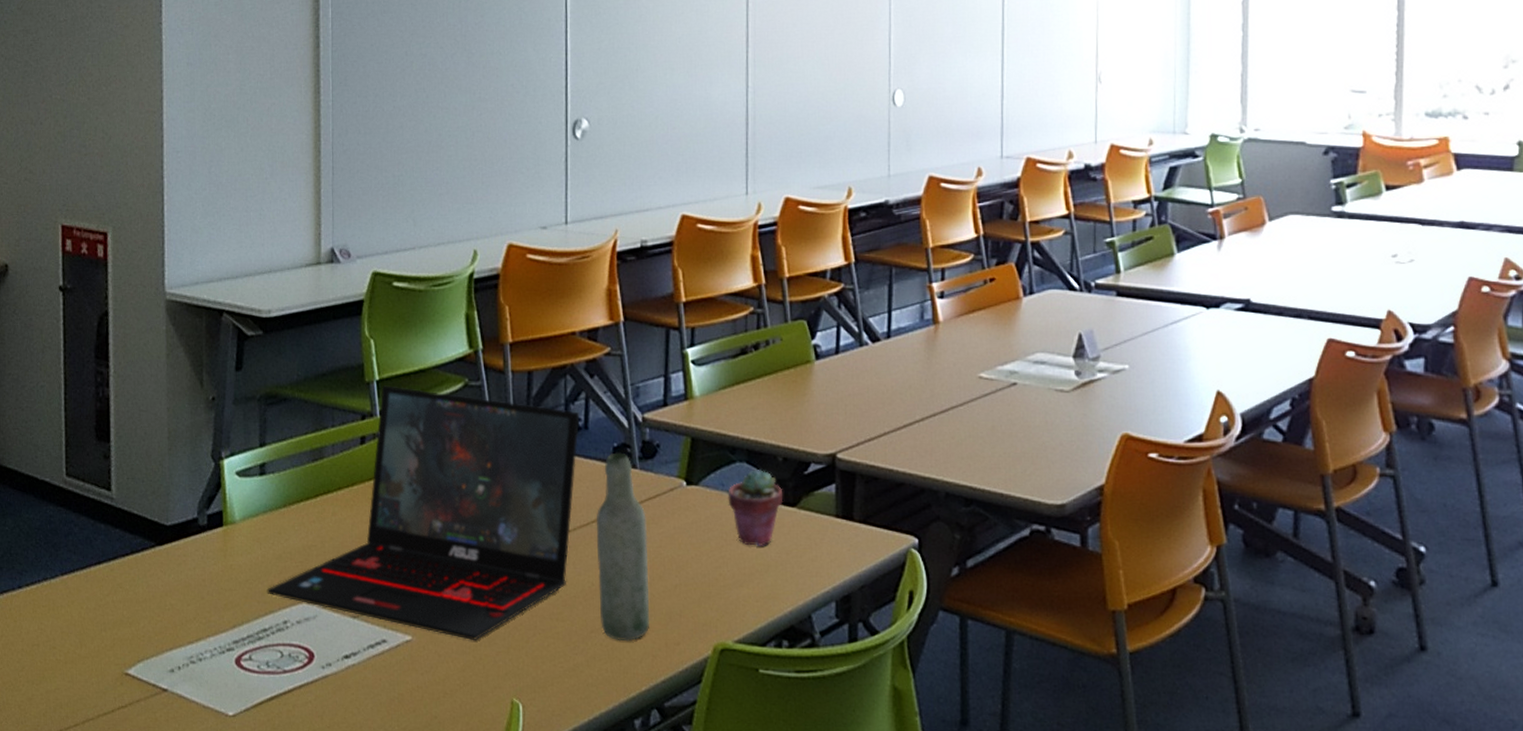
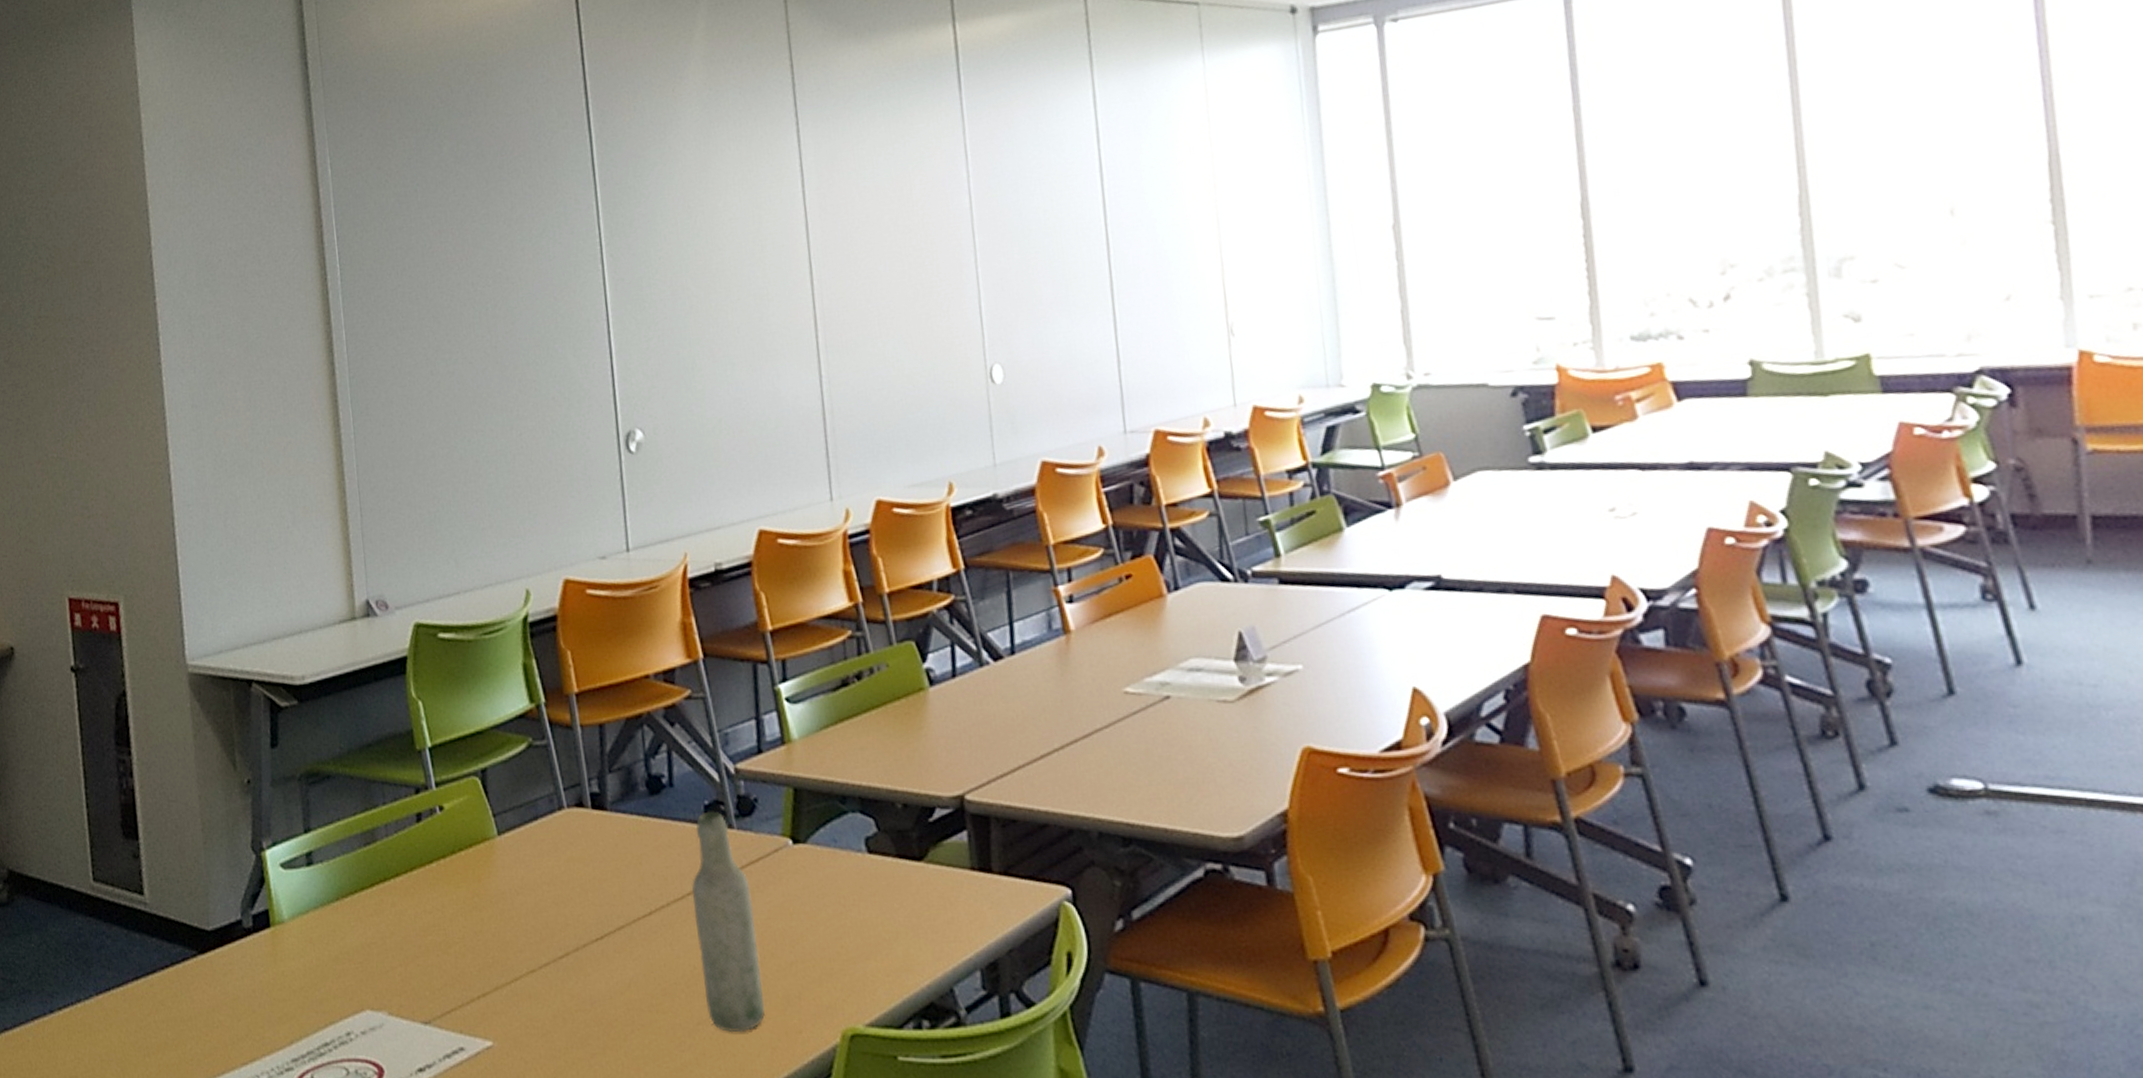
laptop: present [267,385,580,640] -> none [324,752,665,1042]
potted succulent: present [727,468,784,546] -> none [841,819,908,910]

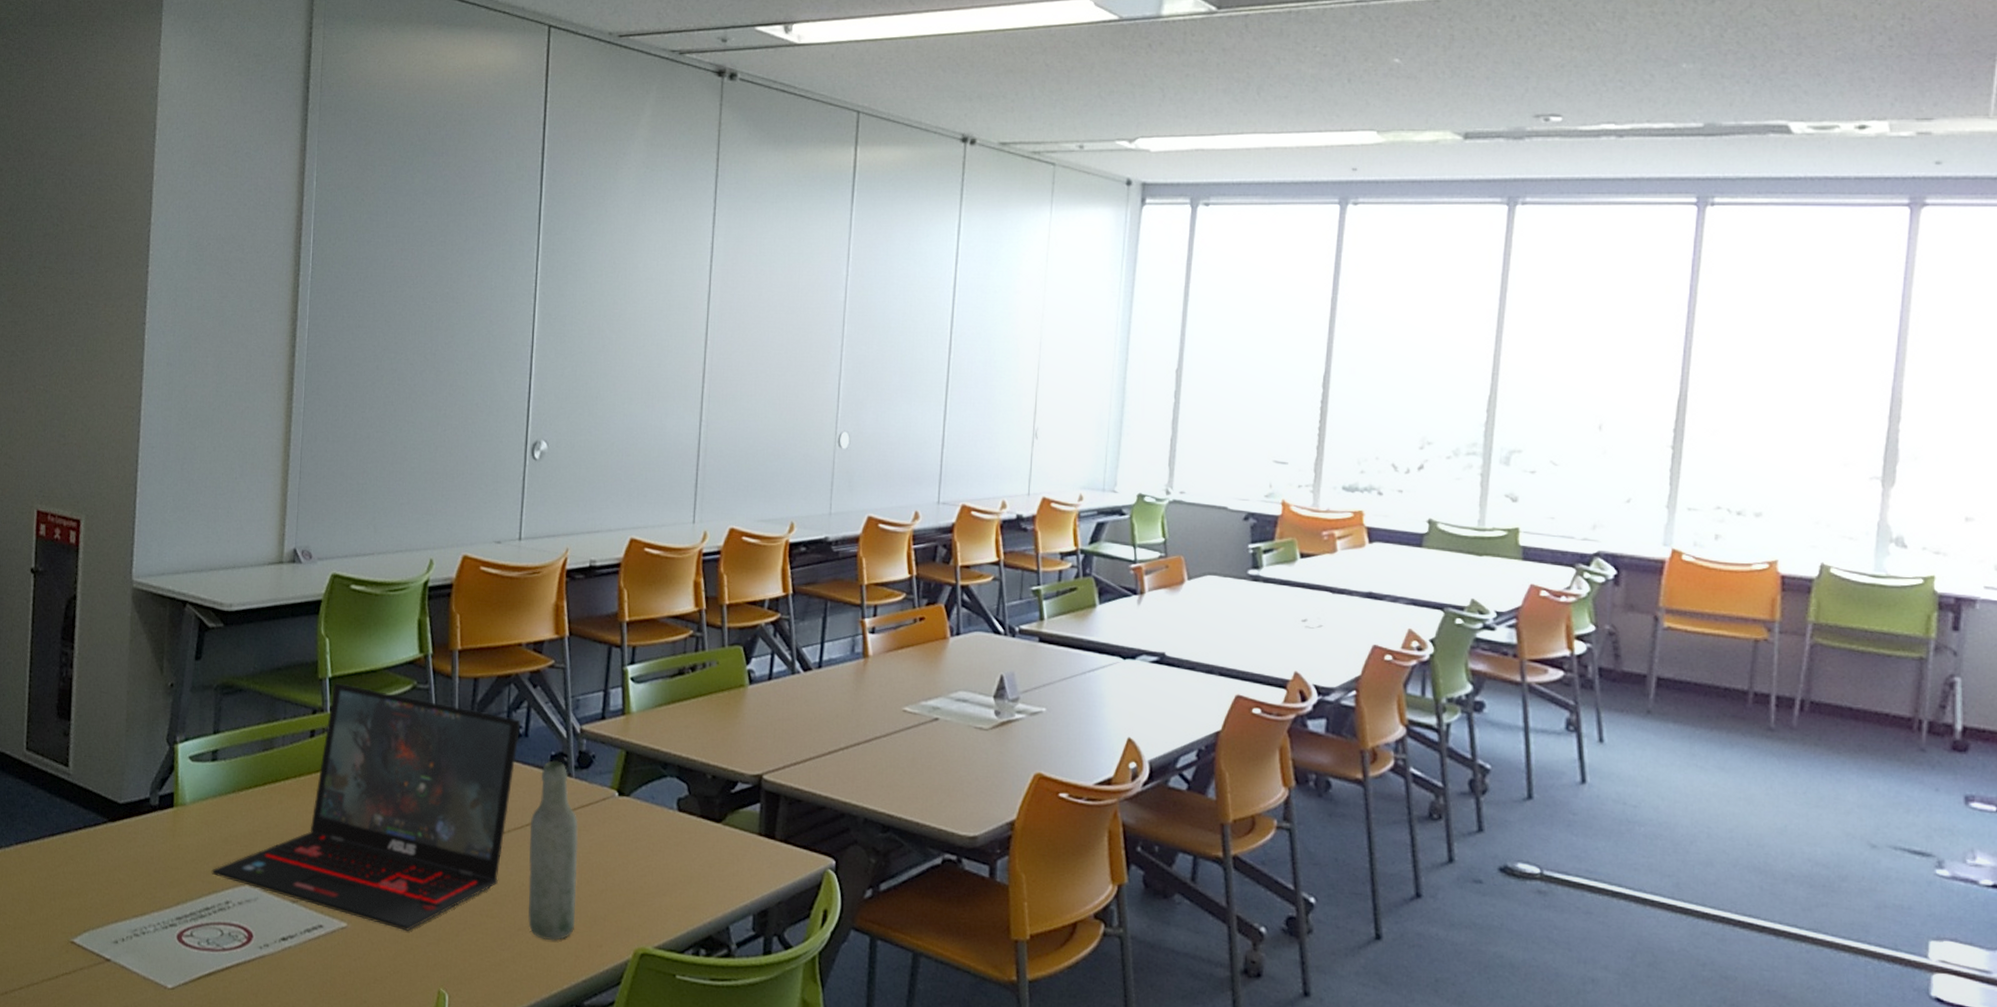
laptop: none [324,752,665,1042] -> present [211,683,521,931]

